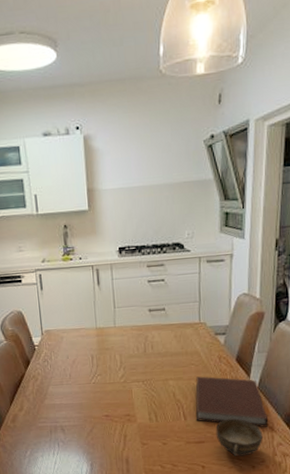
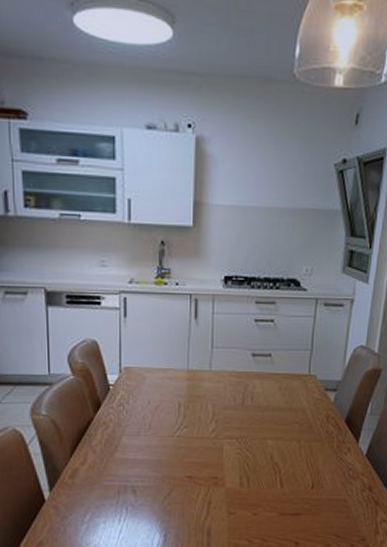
notebook: present [195,376,269,427] -> none [293,437,374,501]
cup: present [216,418,263,457] -> none [314,489,366,533]

